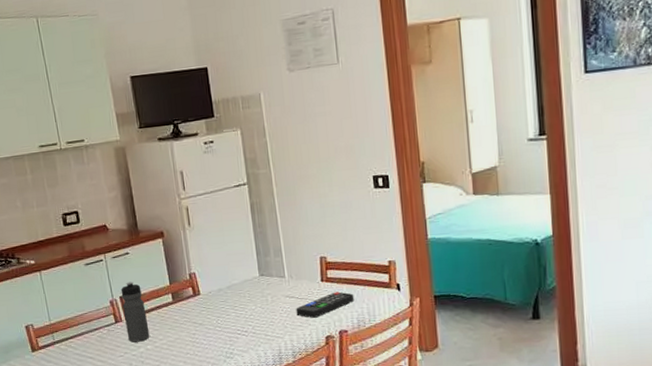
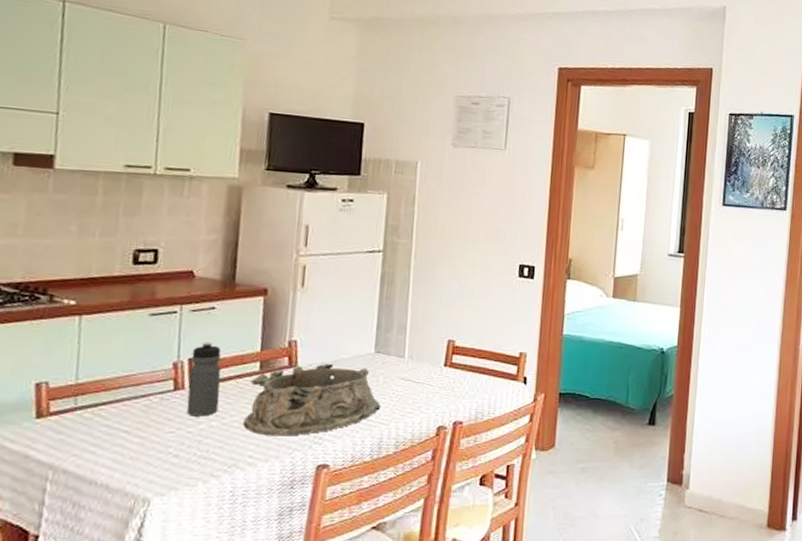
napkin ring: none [168,289,274,354] -> present [243,363,381,436]
remote control: present [296,292,355,318] -> none [409,379,477,405]

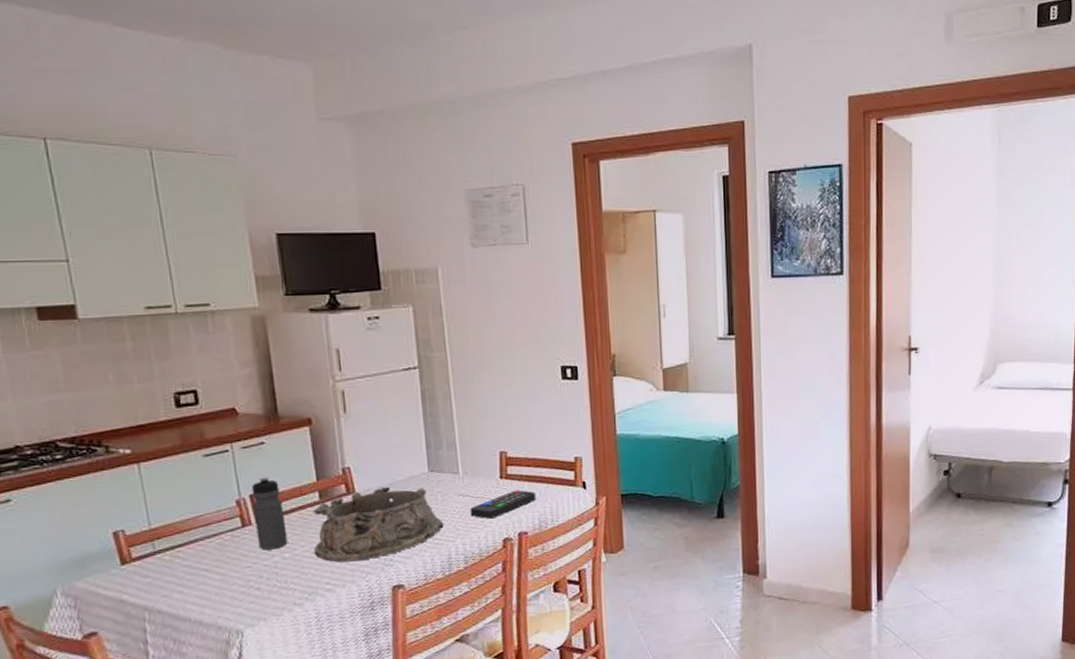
remote control: none [409,379,477,405] -> present [470,490,537,519]

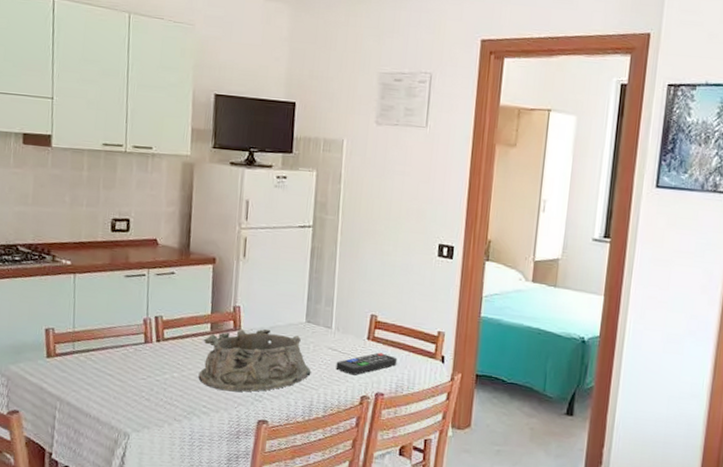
water bottle: present [251,477,288,550] -> none [154,302,180,368]

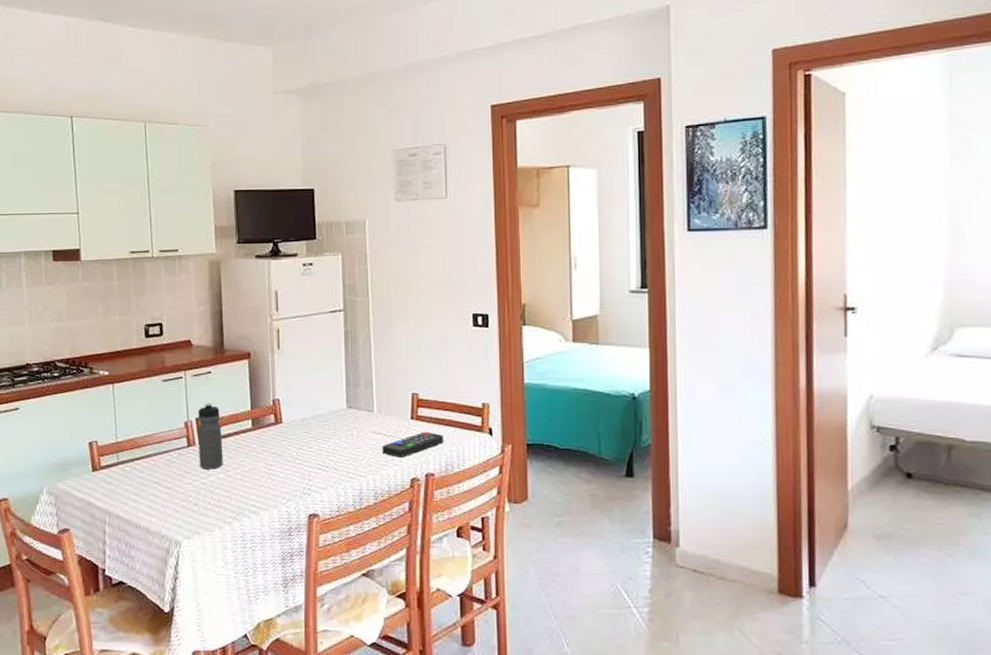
water bottle: none [154,302,180,368] -> present [198,403,223,470]
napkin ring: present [198,328,311,392] -> none [244,419,358,487]

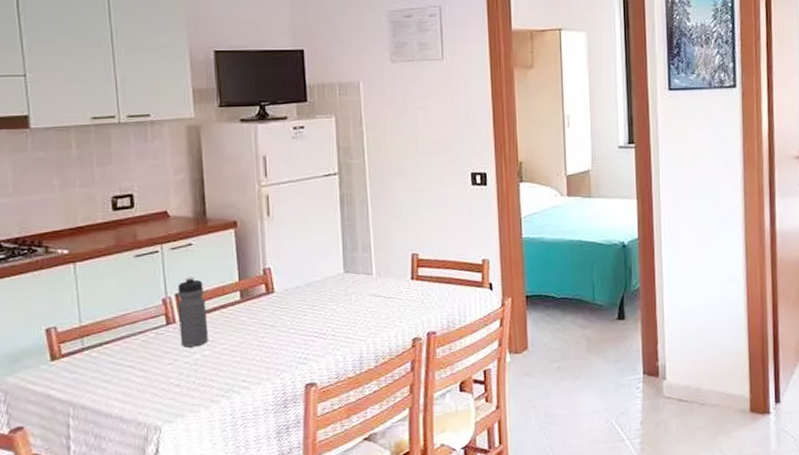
remote control: present [382,431,444,458] -> none [382,291,445,319]

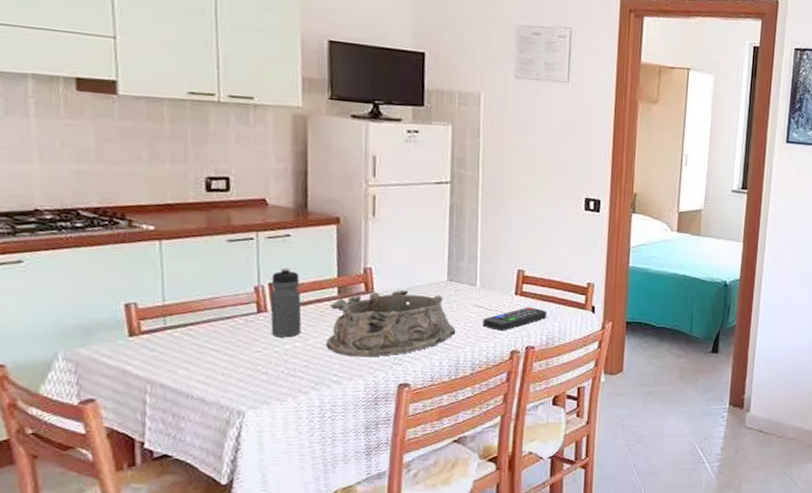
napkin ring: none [233,286,357,360] -> present [326,289,456,357]
remote control: none [382,291,445,319] -> present [482,307,547,331]

